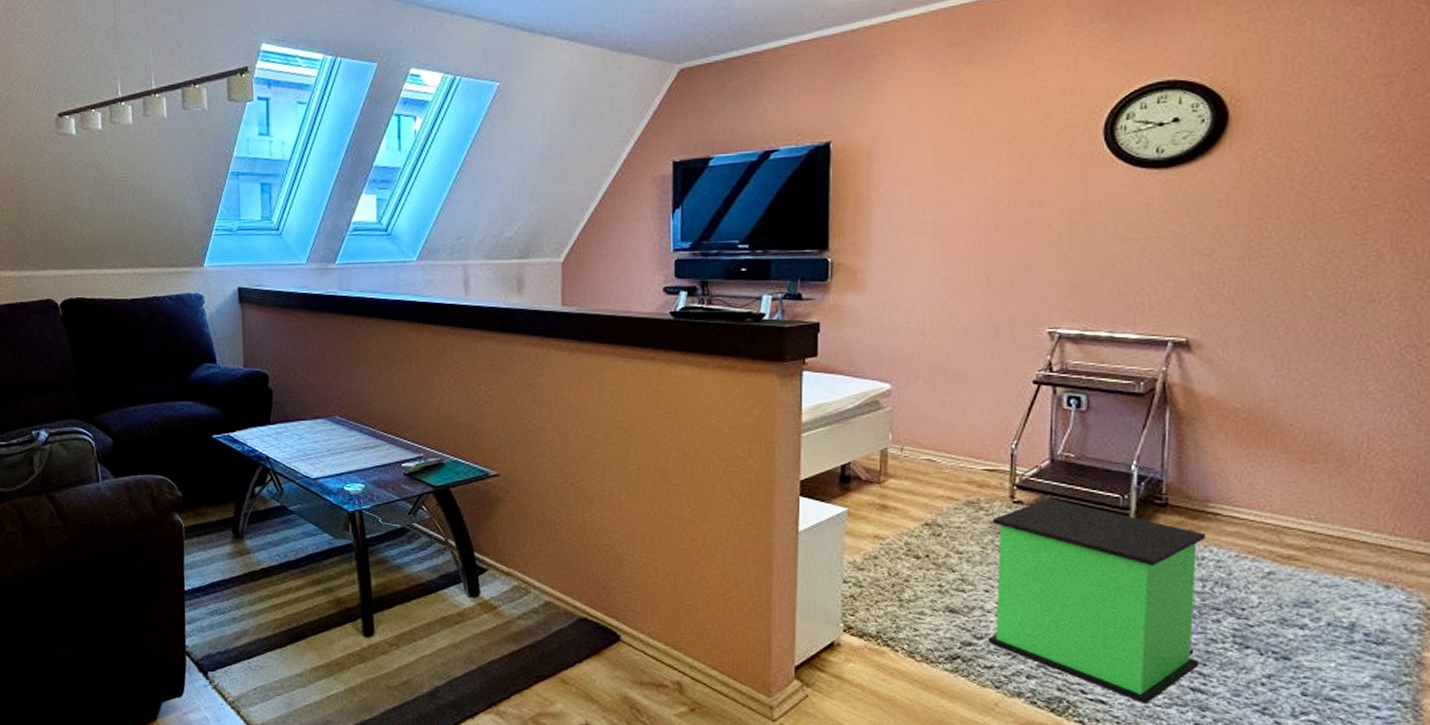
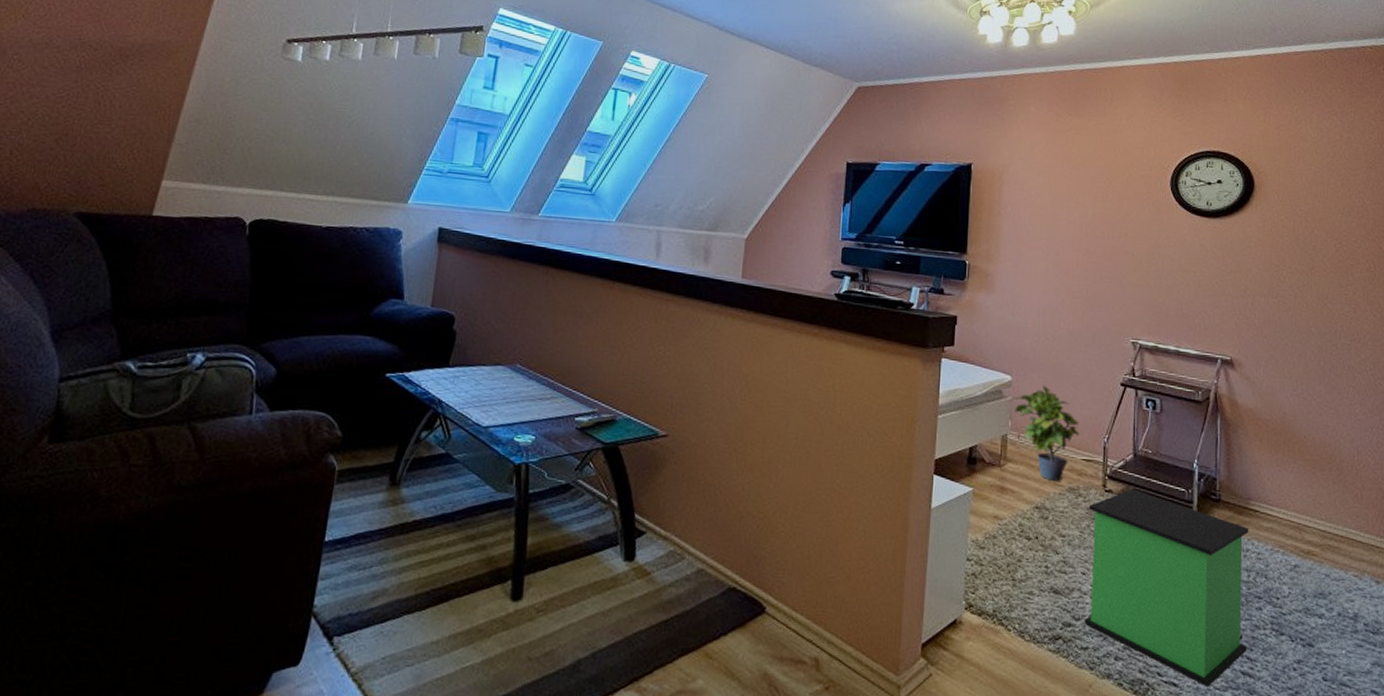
potted plant: none [891,390,979,495] -> present [1011,385,1080,481]

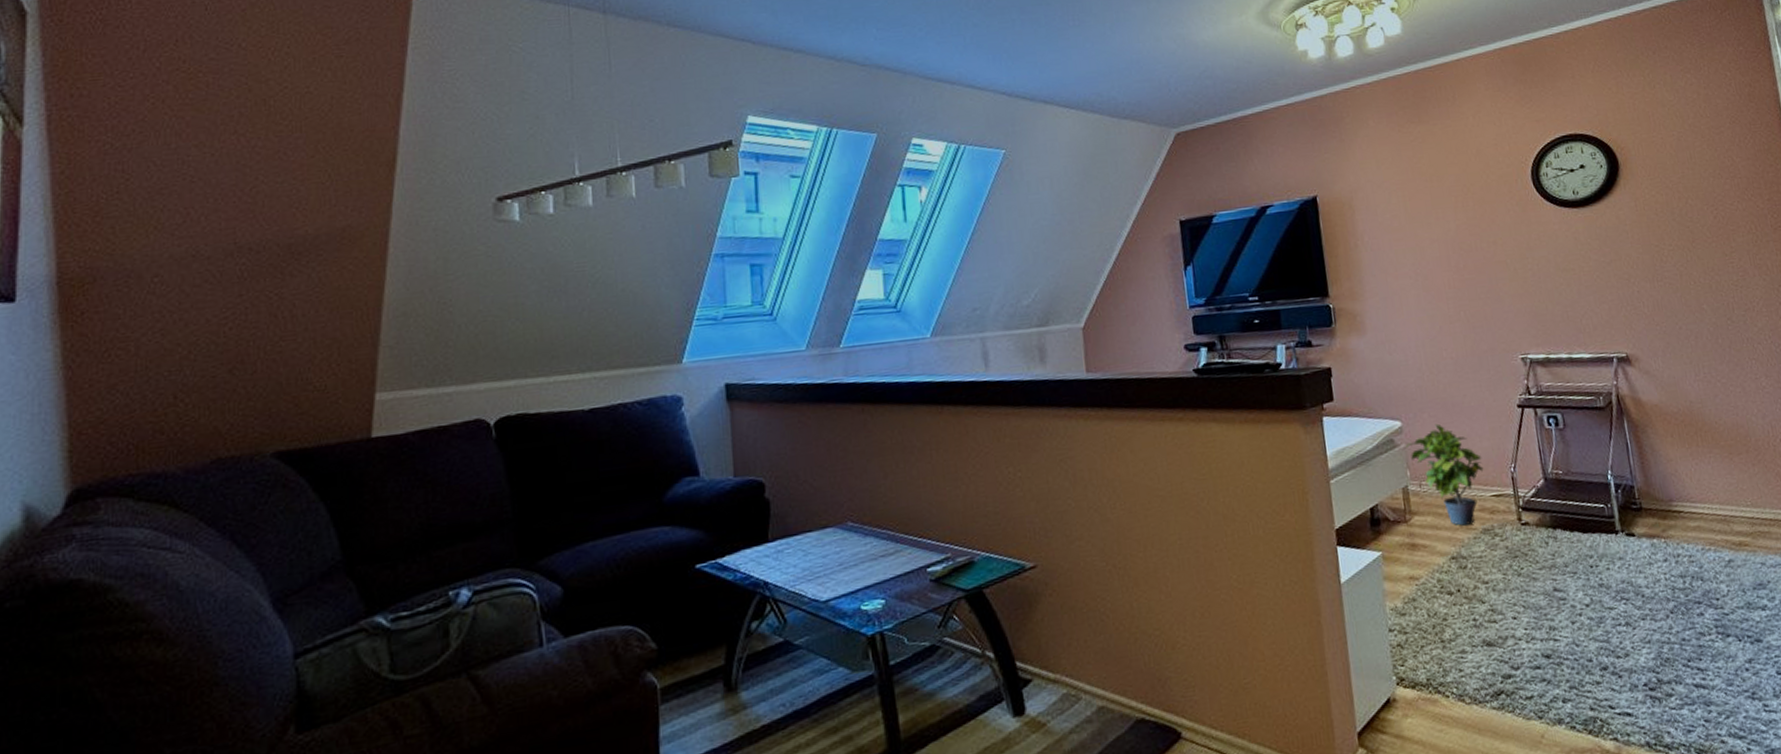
stool: present [1084,489,1249,687] -> none [1507,515,1696,709]

